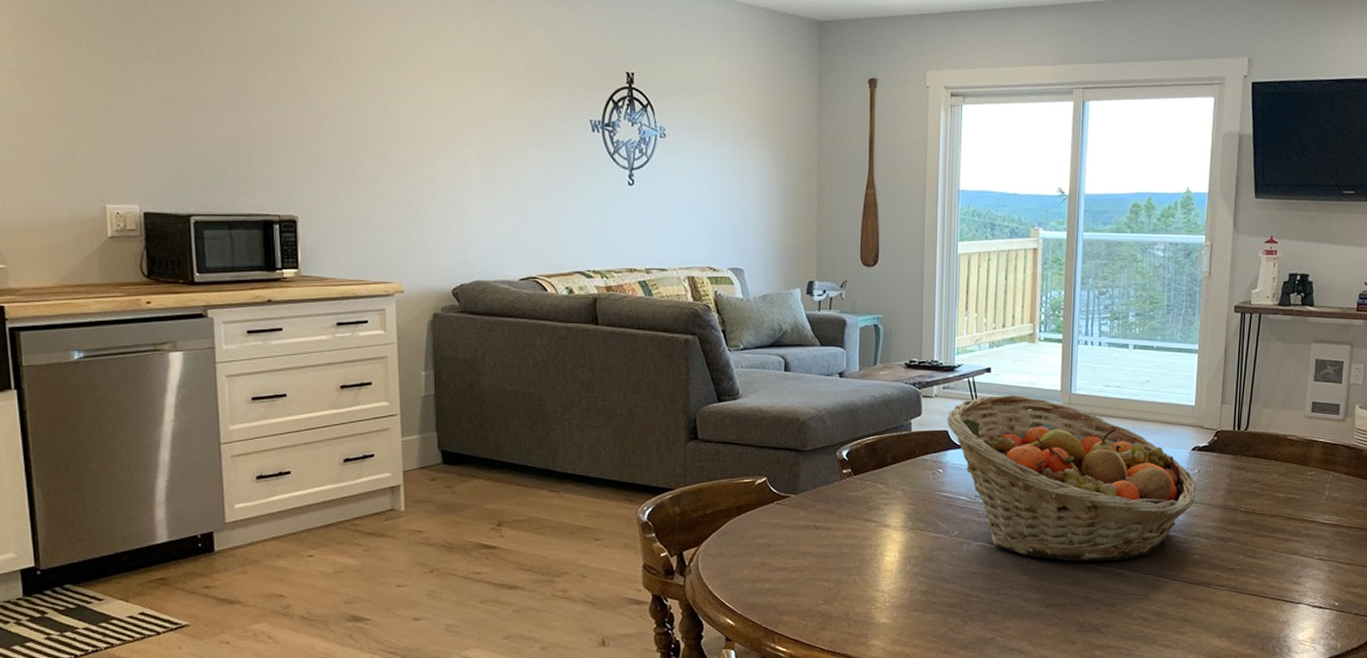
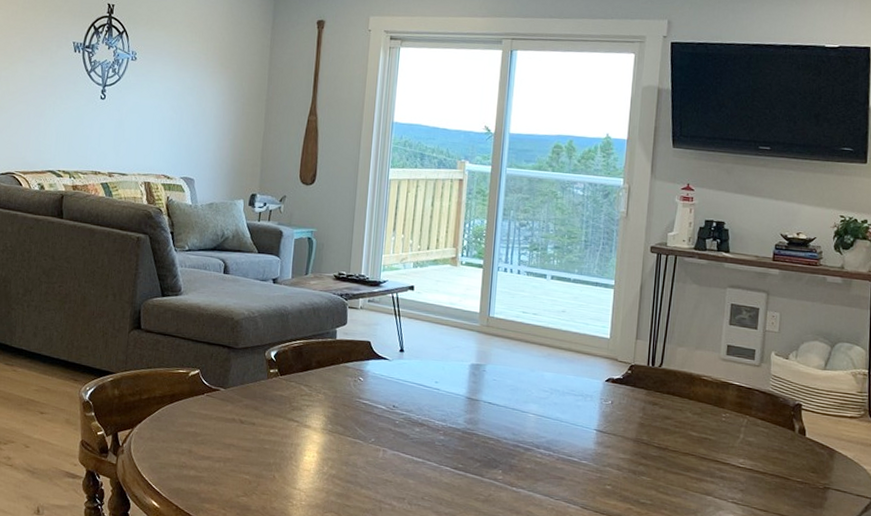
fruit basket: present [947,394,1197,562] -> none [370,312,610,484]

